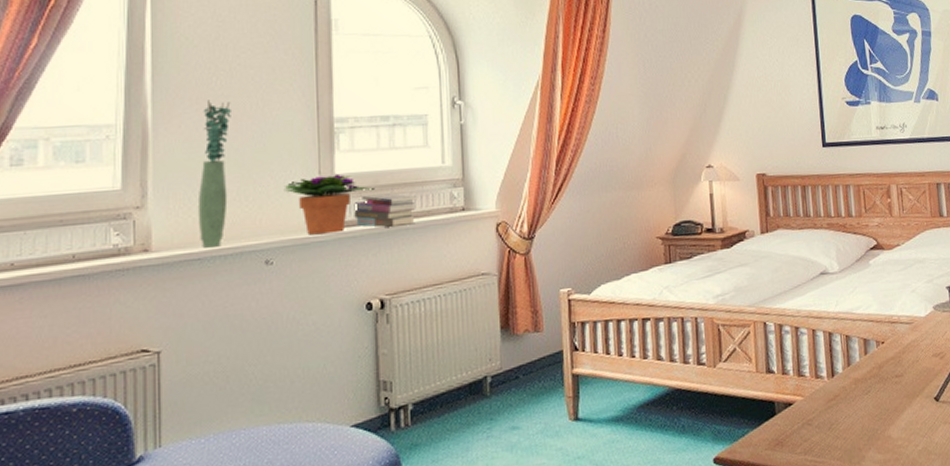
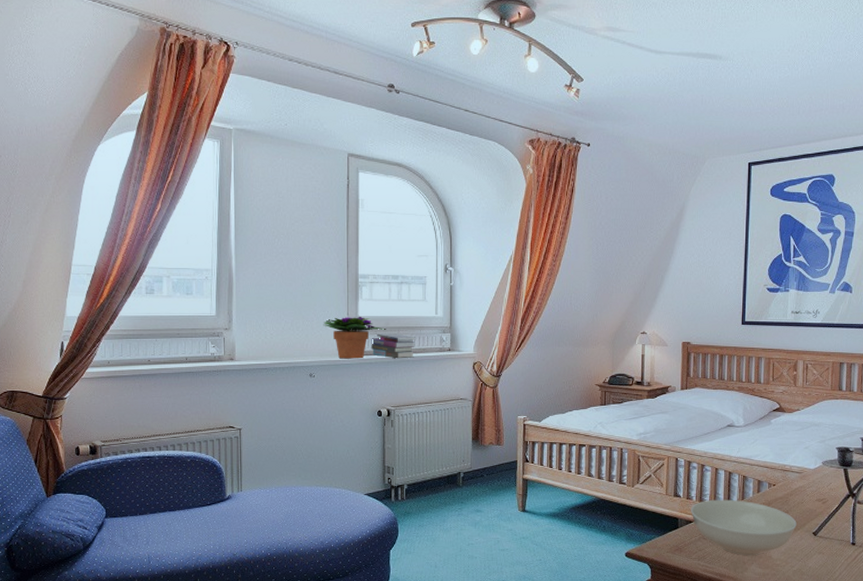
vase: present [197,100,231,248] -> none [265,255,288,361]
bowl: none [787,367,915,440] -> present [690,499,797,555]

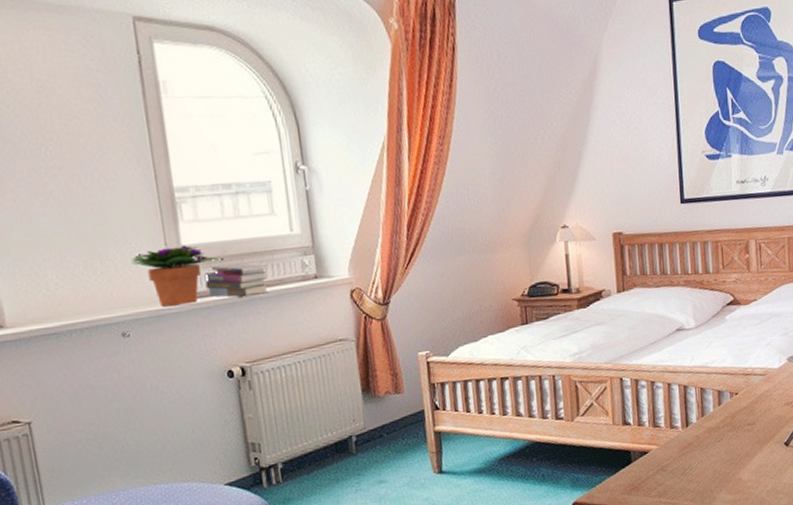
bowl: present [690,499,797,555] -> none [643,417,766,483]

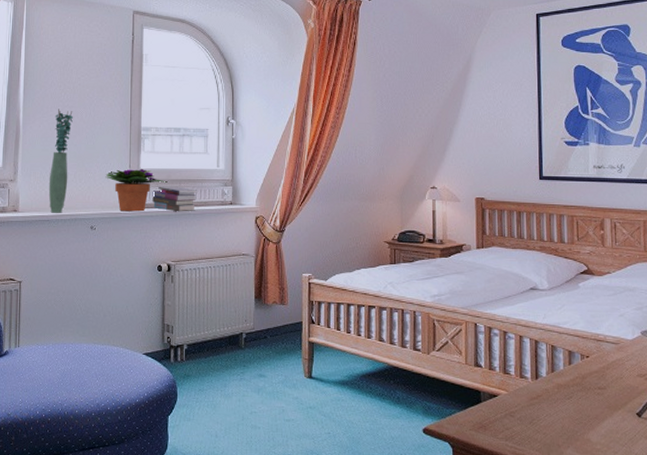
vase: none [37,172,77,323] -> present [48,109,73,213]

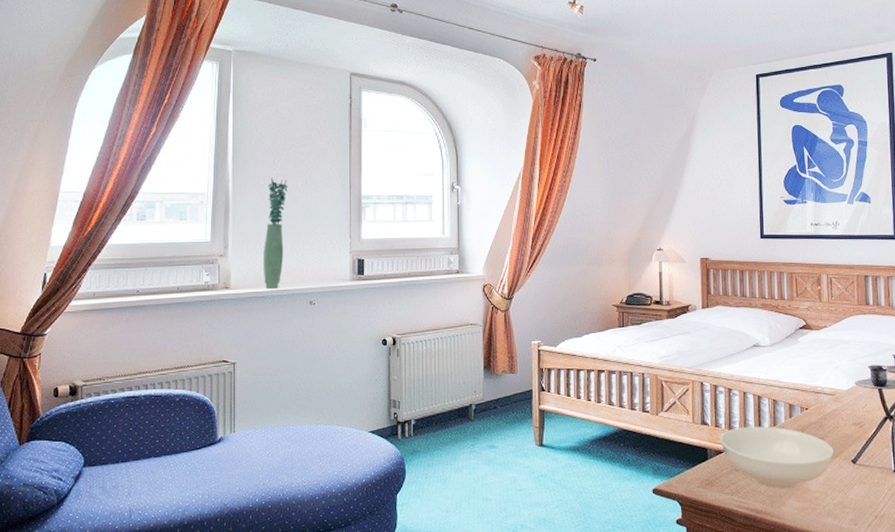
potted flower: present [106,168,166,212] -> none [325,238,390,285]
books: present [152,186,198,212] -> none [375,256,423,283]
bowl: none [493,371,617,437] -> present [719,426,834,488]

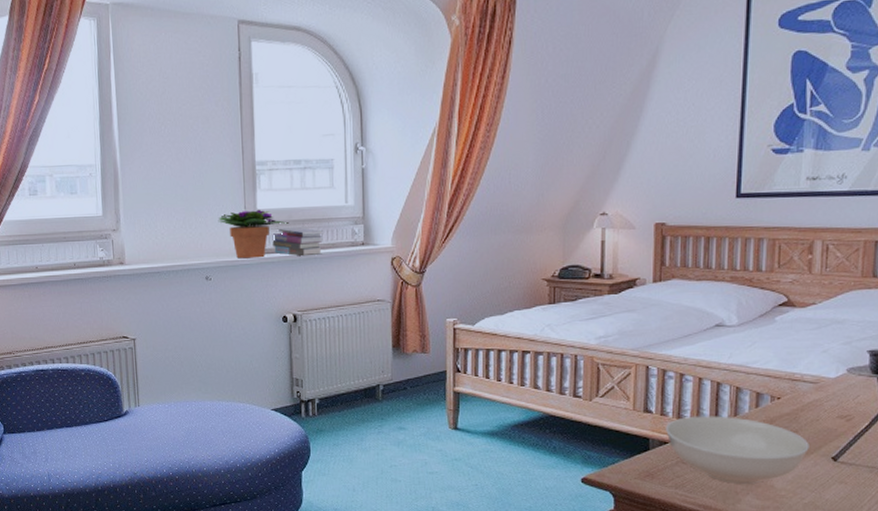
vase: present [263,177,287,289] -> none [155,145,177,264]
potted flower: none [325,238,390,285] -> present [219,209,288,259]
books: none [375,256,423,283] -> present [272,227,324,257]

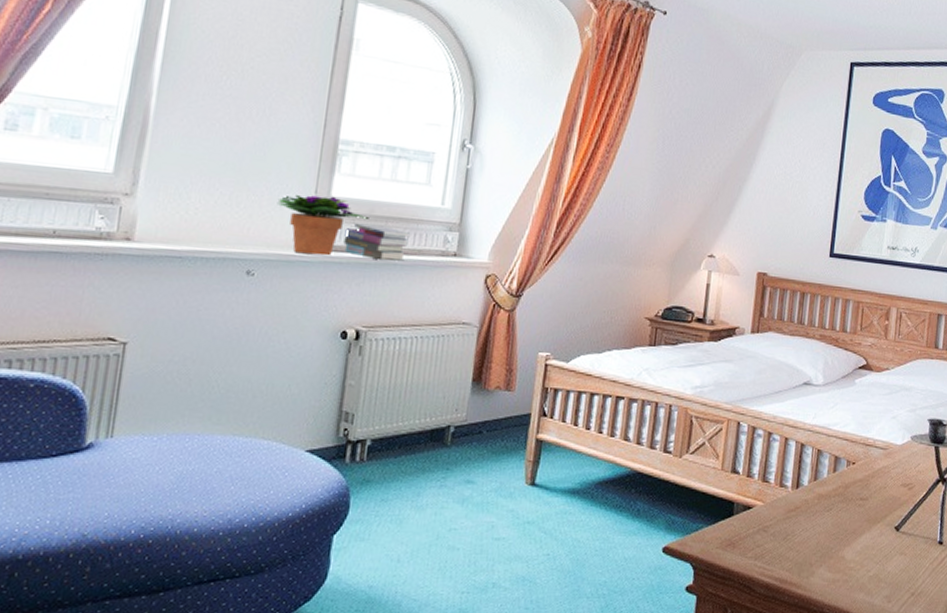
bowl: present [665,416,809,484] -> none [750,479,877,555]

